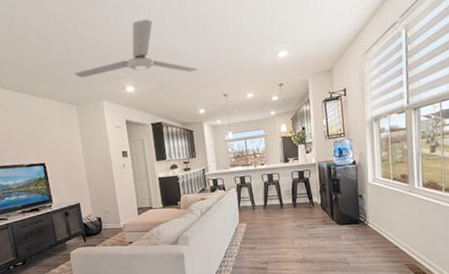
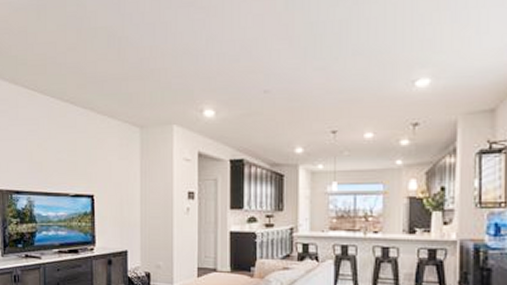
ceiling fan: present [73,19,198,78] -> none [143,27,300,98]

